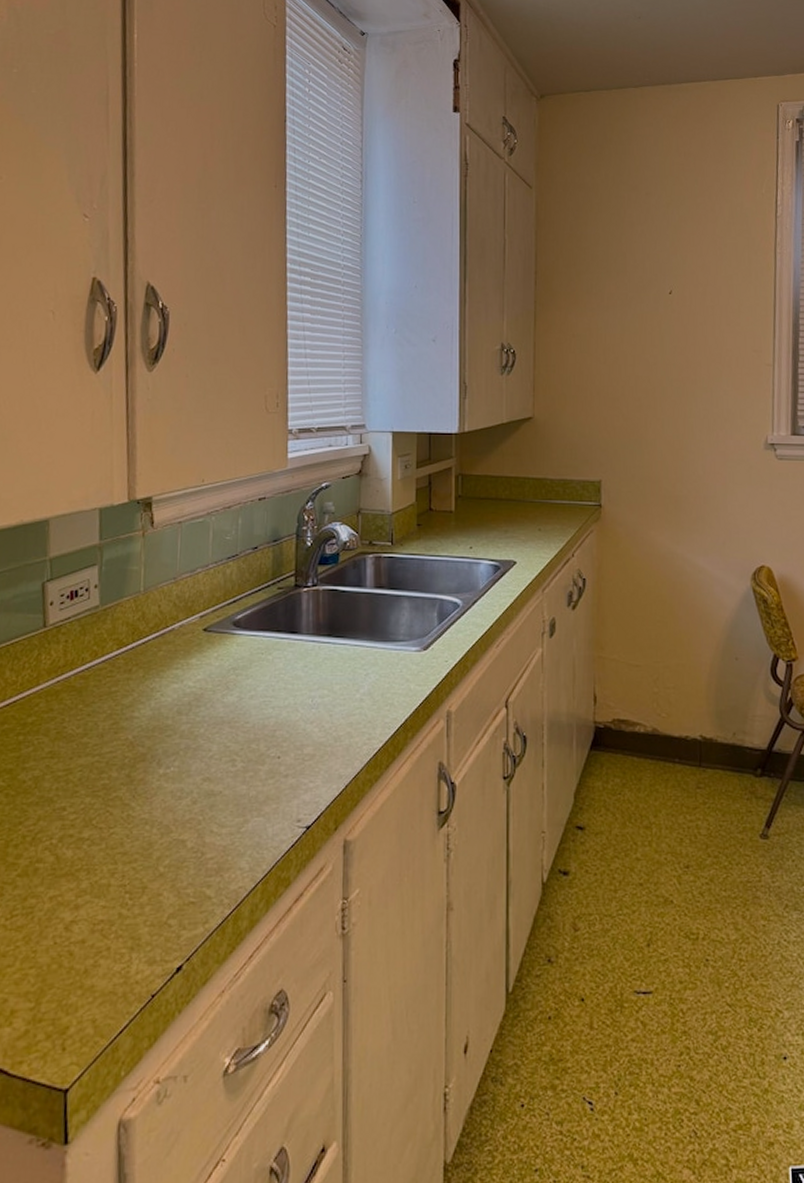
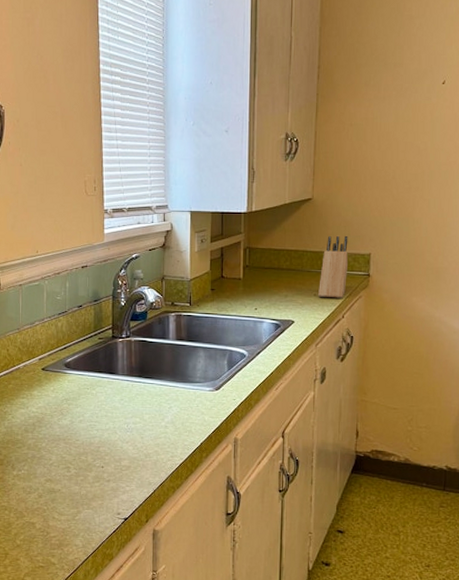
knife block: none [543,459,576,533] -> present [318,235,348,299]

